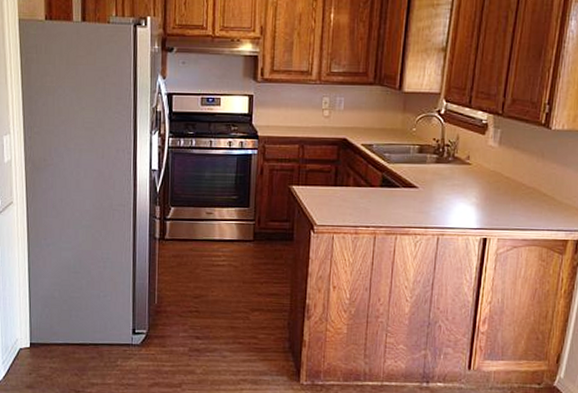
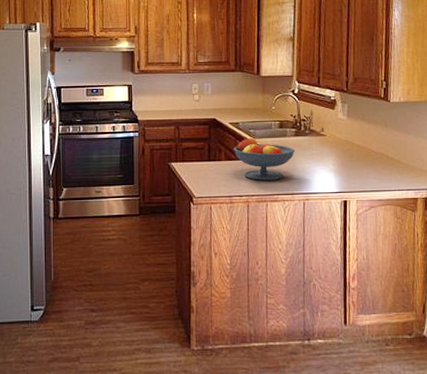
fruit bowl: none [364,162,435,211] -> present [234,137,296,180]

